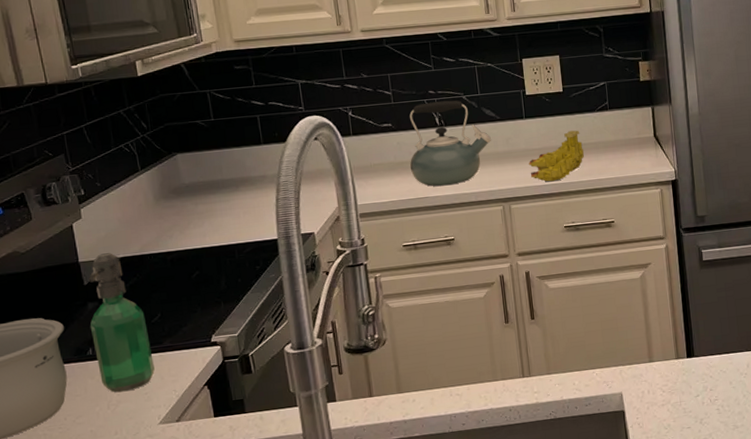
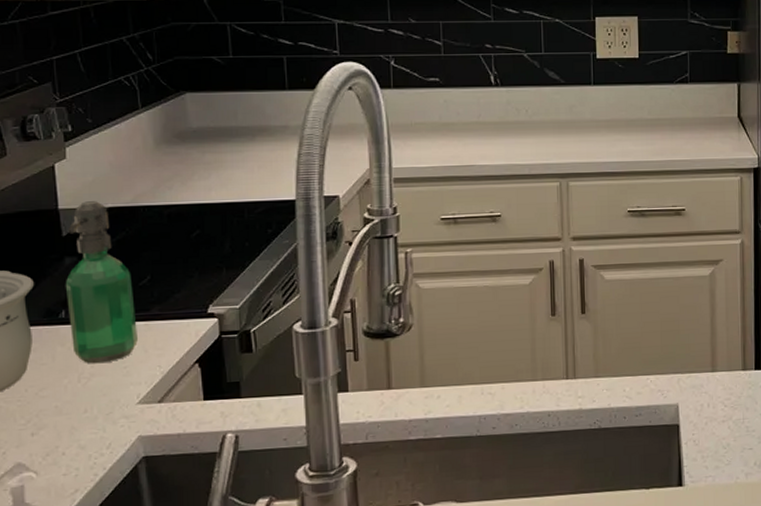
kettle: present [409,100,492,186] -> none [457,57,553,154]
fruit: present [528,130,584,182] -> none [592,103,657,159]

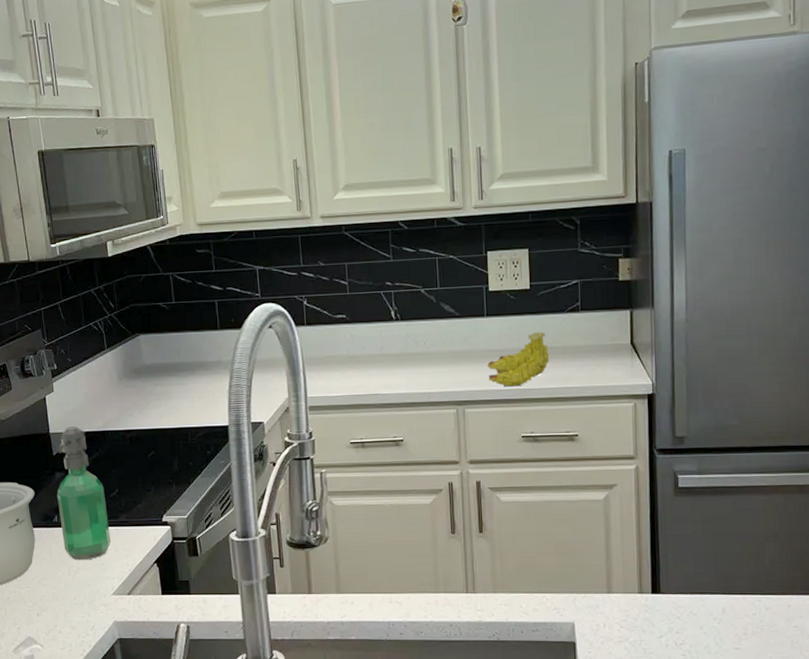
fruit: none [592,103,657,159] -> present [486,332,549,387]

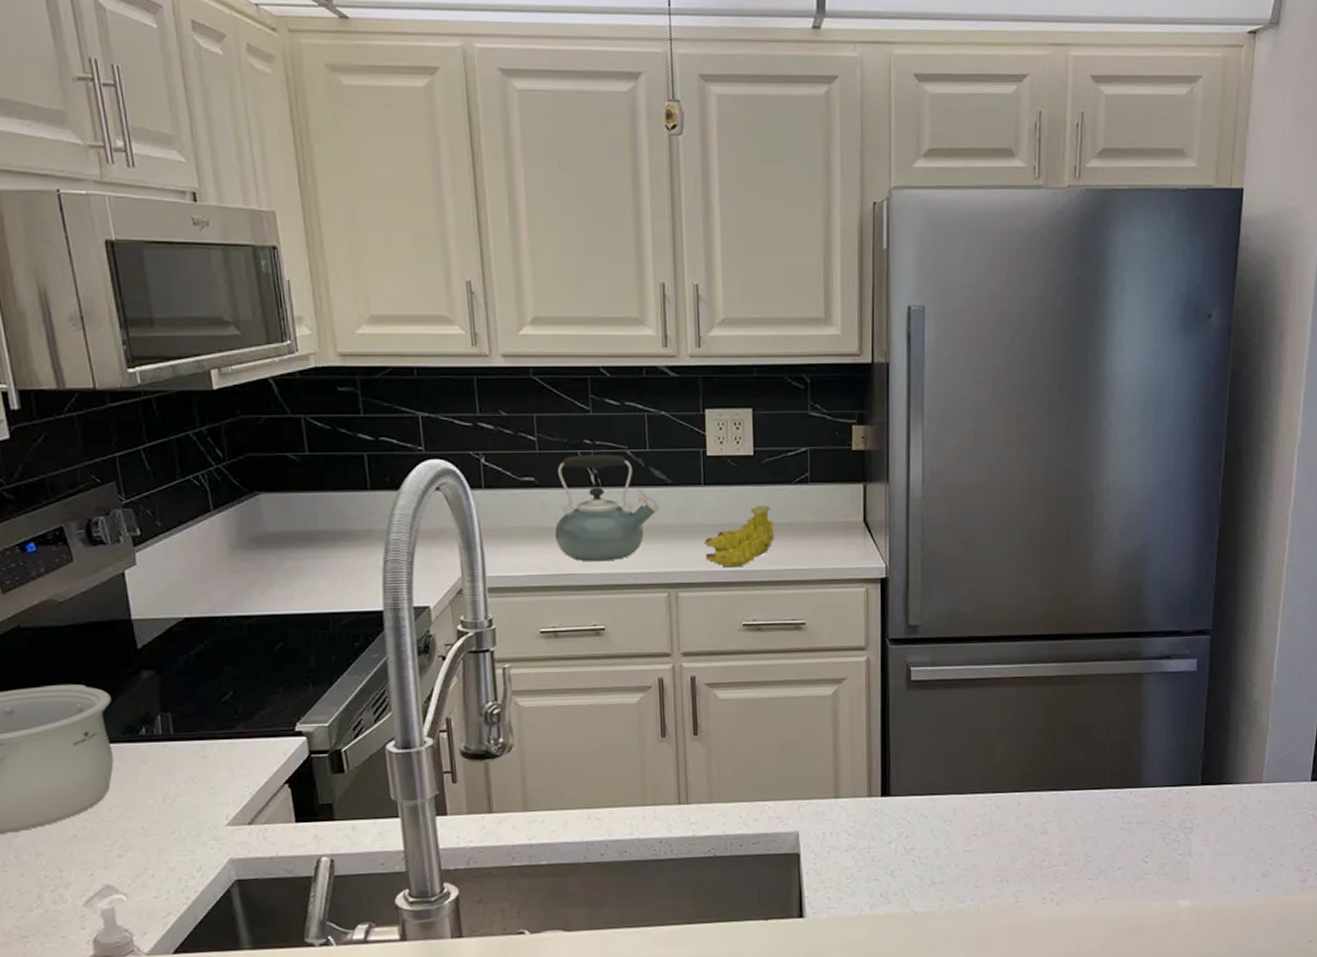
soap dispenser: present [56,426,111,560] -> none [143,611,223,784]
kettle: none [363,293,449,384] -> present [555,454,660,562]

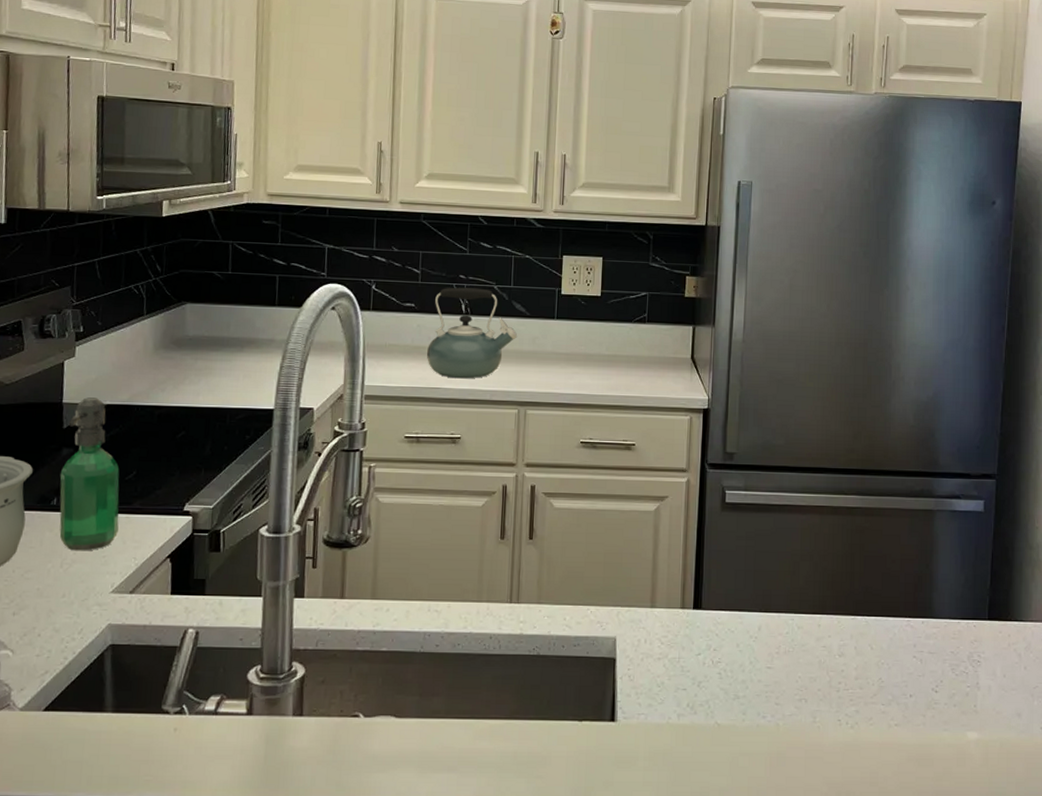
soap dispenser: none [143,611,223,784] -> present [59,397,120,551]
fruit: present [703,505,774,568] -> none [552,339,613,391]

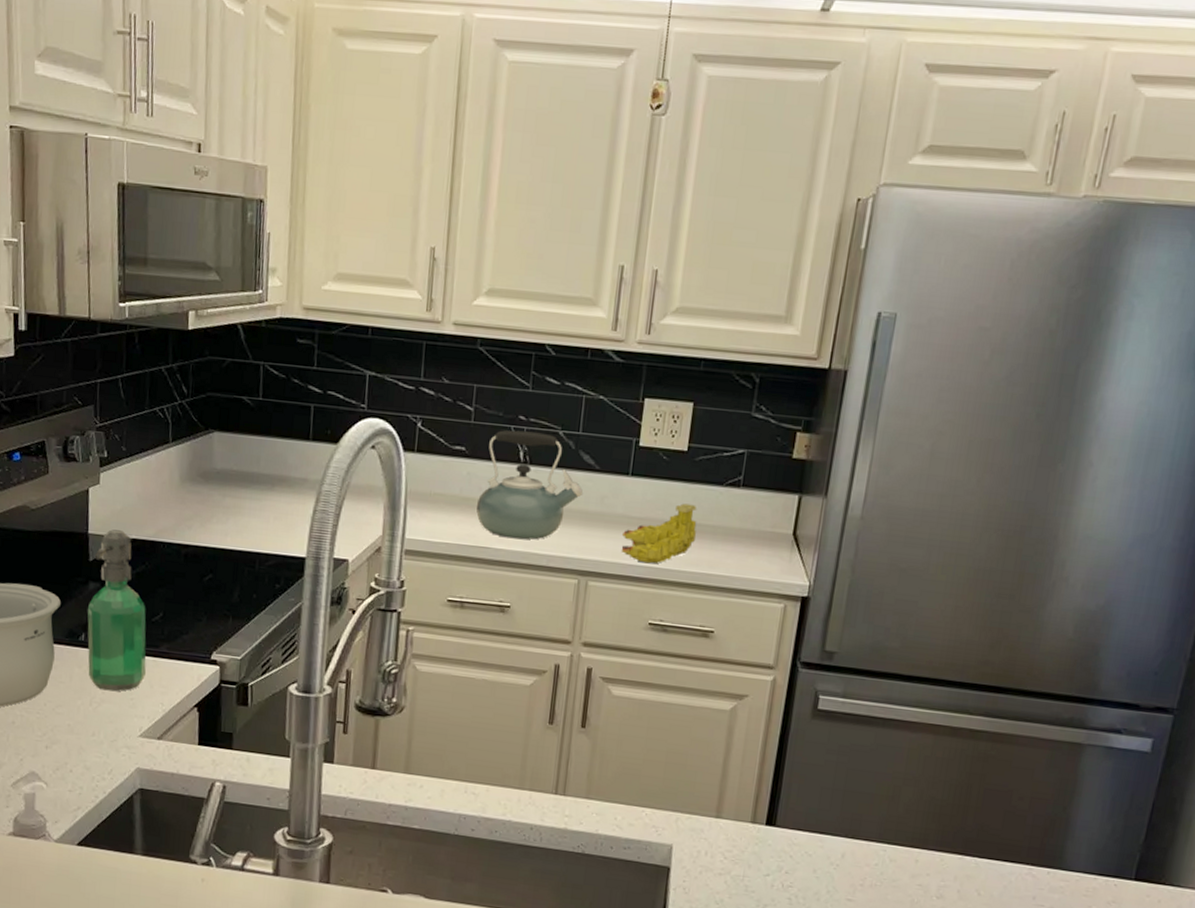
fruit: none [552,339,613,391] -> present [621,503,697,564]

